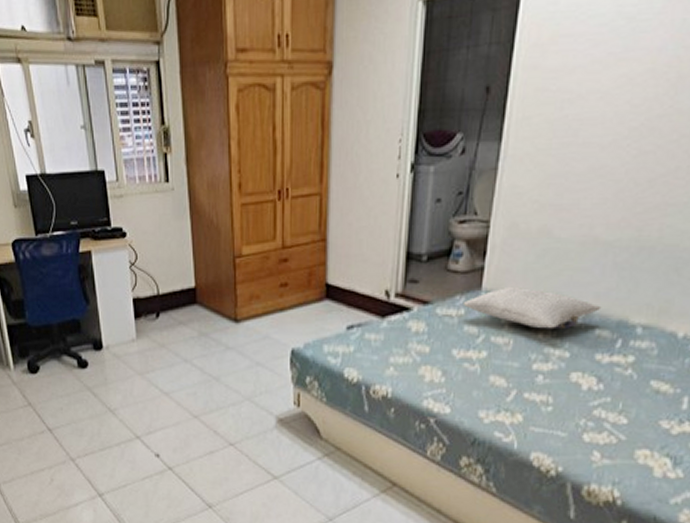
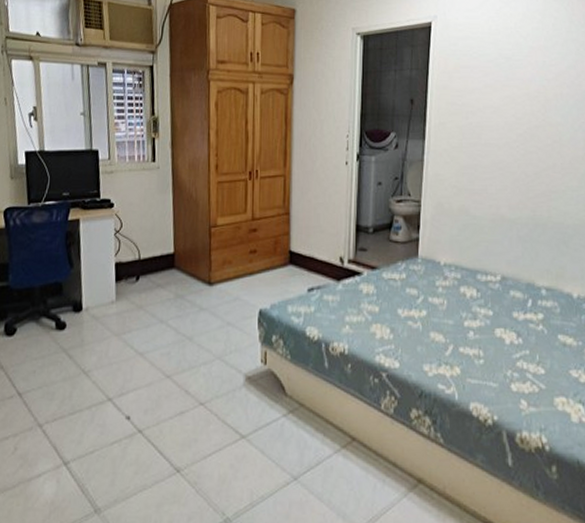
pillow: present [462,286,602,330] -> none [404,254,513,291]

